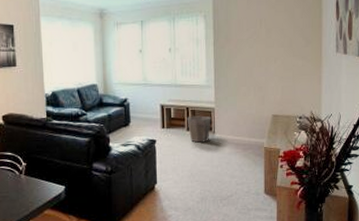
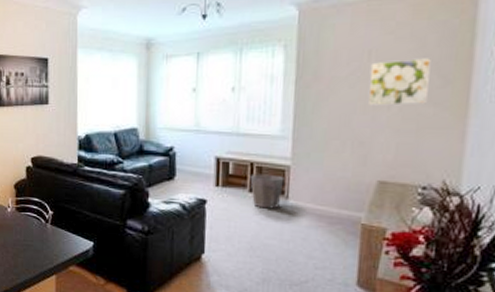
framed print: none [262,26,298,60] -> present [369,58,431,106]

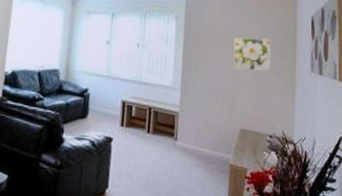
waste bin: present [250,174,285,209] -> none [148,117,175,149]

